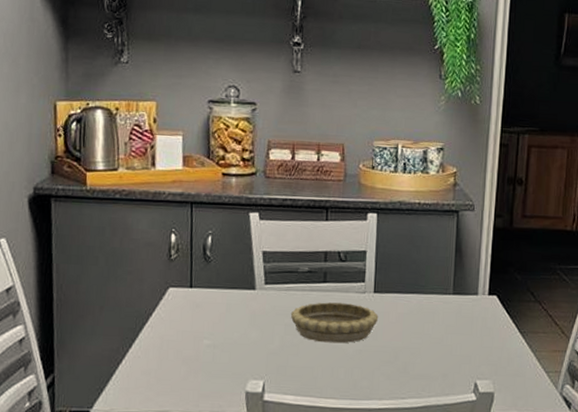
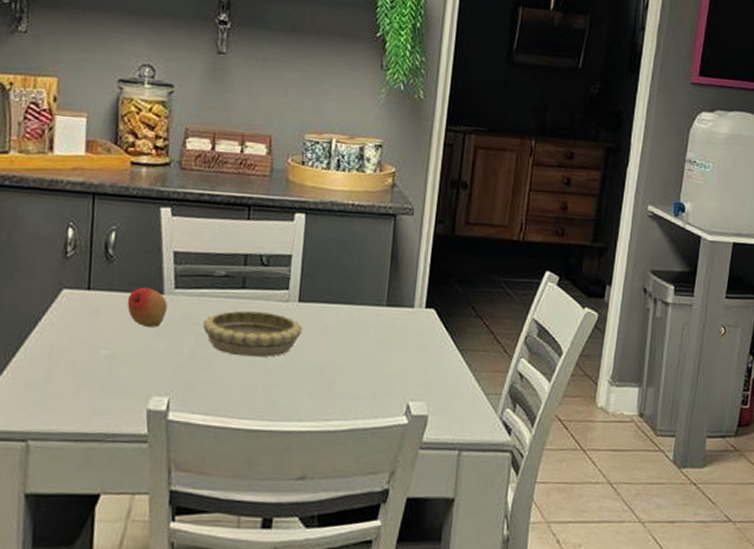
fruit: none [224,284,259,319] -> present [127,287,168,327]

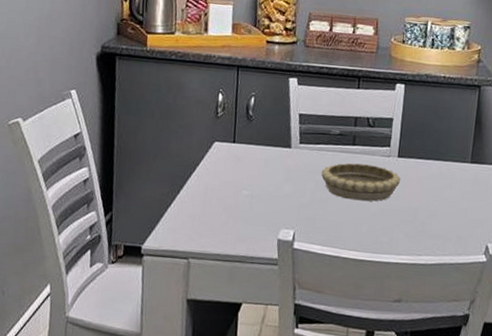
fruit: present [127,287,168,327] -> none [263,142,294,174]

